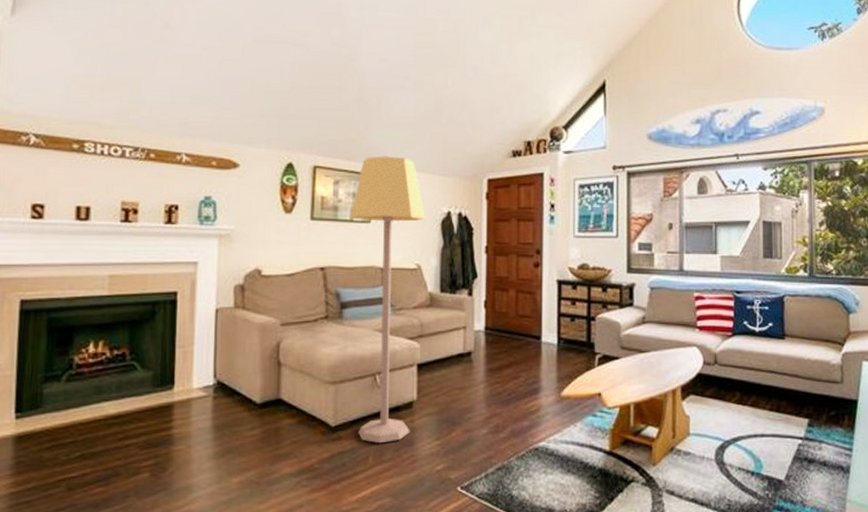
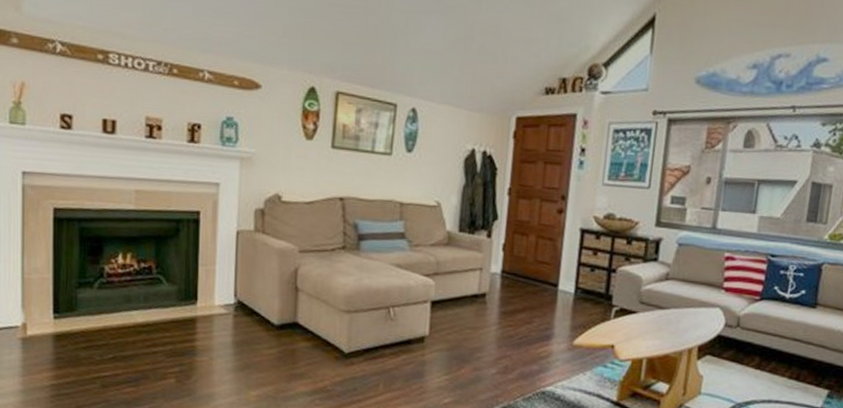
lamp: present [350,156,426,444] -> none [370,85,449,373]

